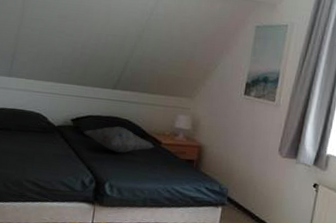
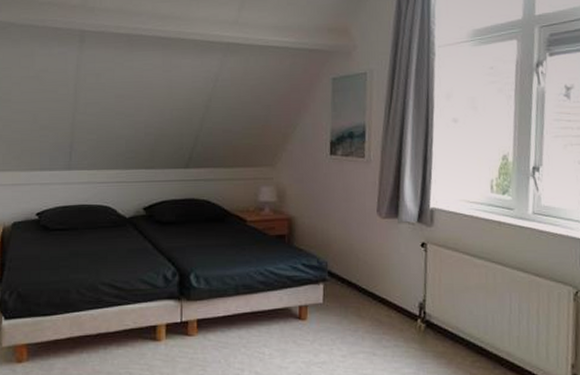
decorative pillow: present [83,126,154,153] -> none [158,209,239,238]

